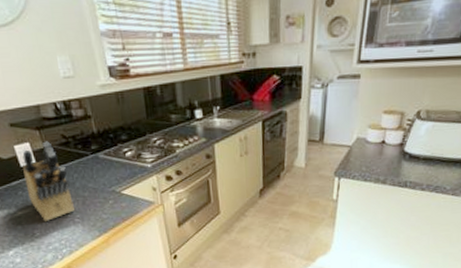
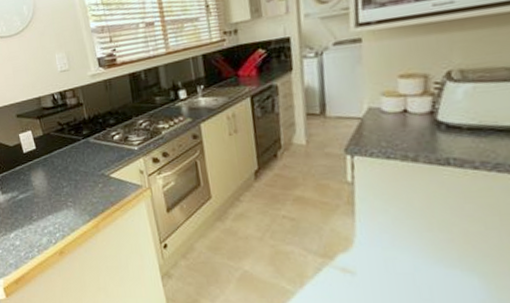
knife block: present [22,141,76,221] -> none [25,128,68,205]

